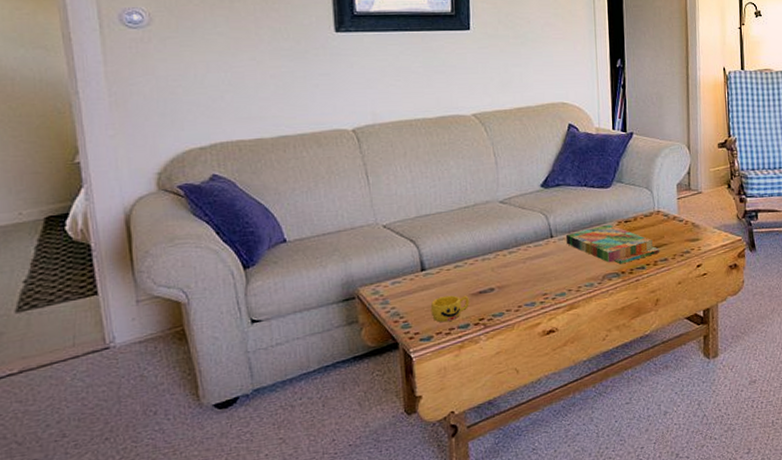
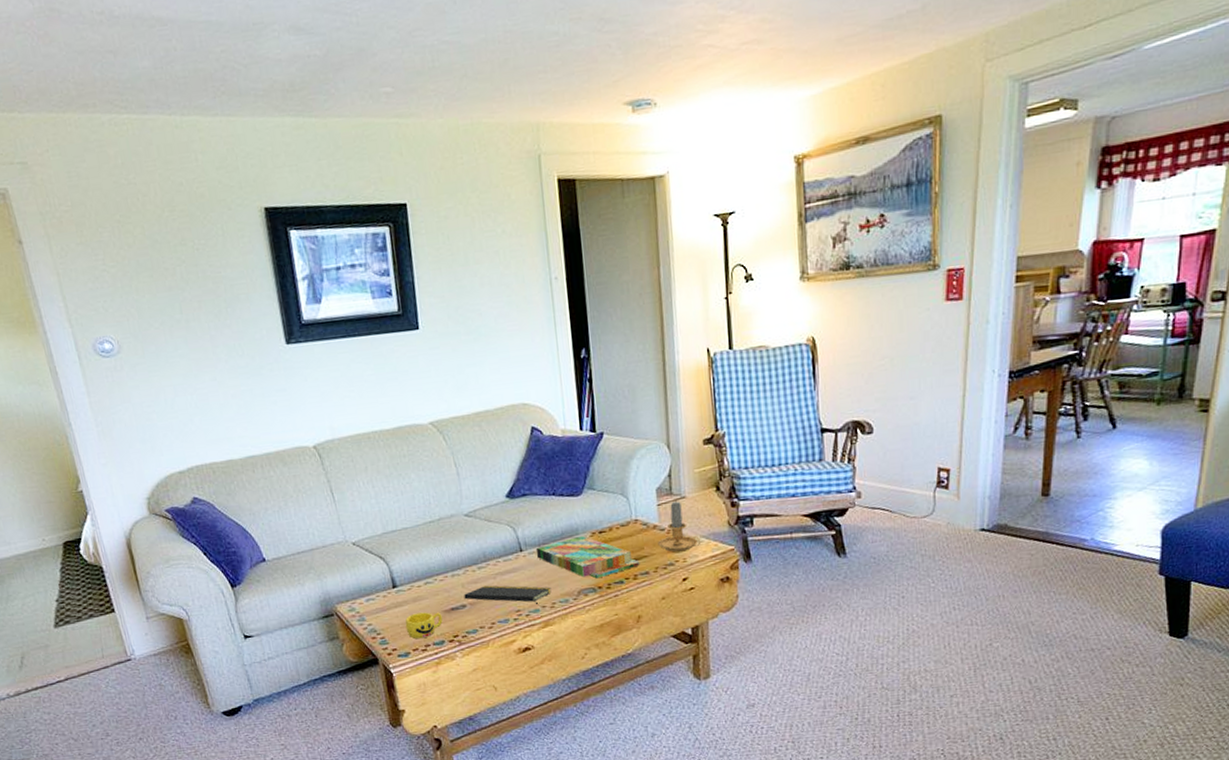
notepad: none [493,269,578,288] -> present [464,585,552,604]
candle: none [676,194,713,241] -> present [658,500,700,553]

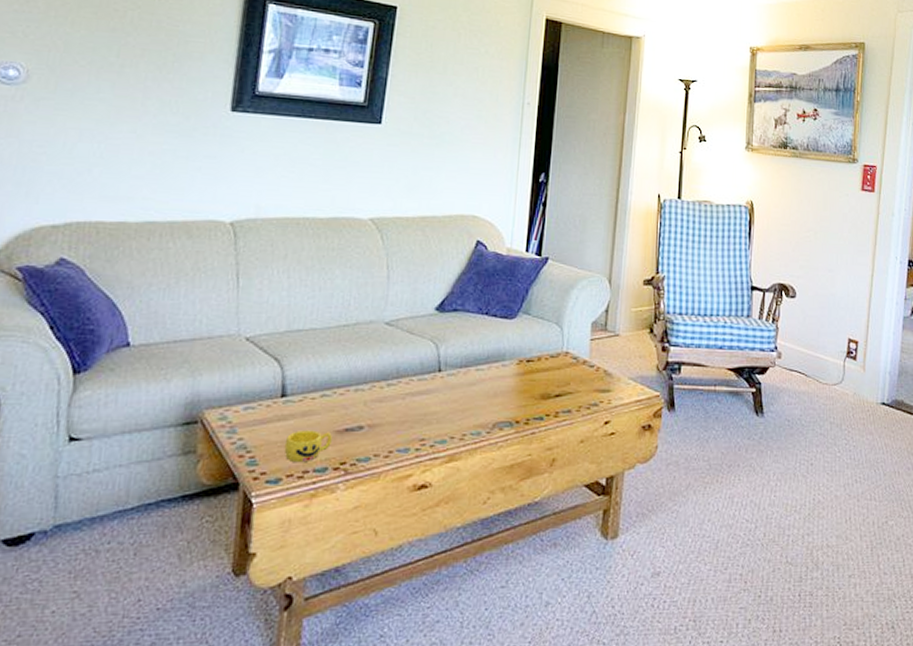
notepad: present [464,585,552,604] -> none [363,406,464,434]
board game: present [535,535,640,579] -> none [455,362,564,412]
candle: present [658,500,700,553] -> none [585,337,627,392]

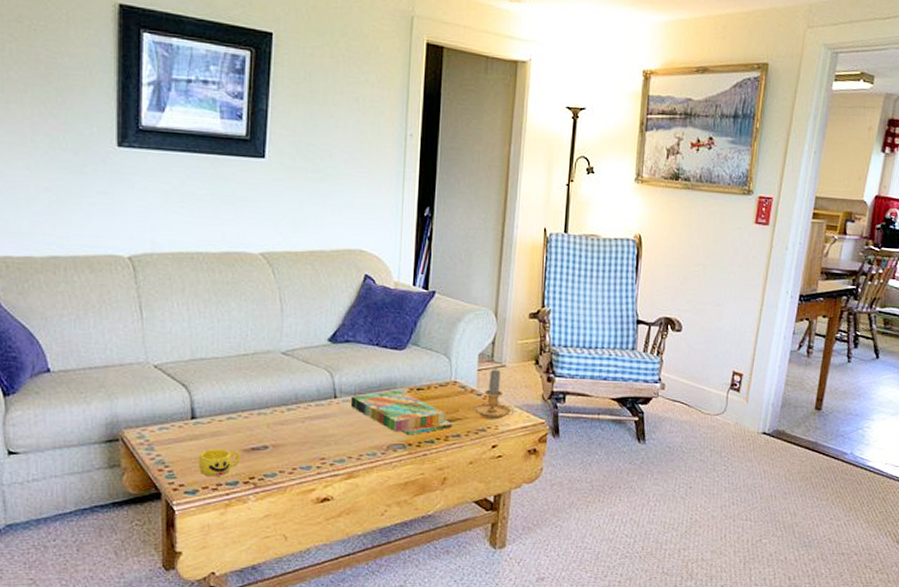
board game: none [455,362,564,412] -> present [350,390,453,435]
candle: none [585,337,627,392] -> present [473,367,514,419]

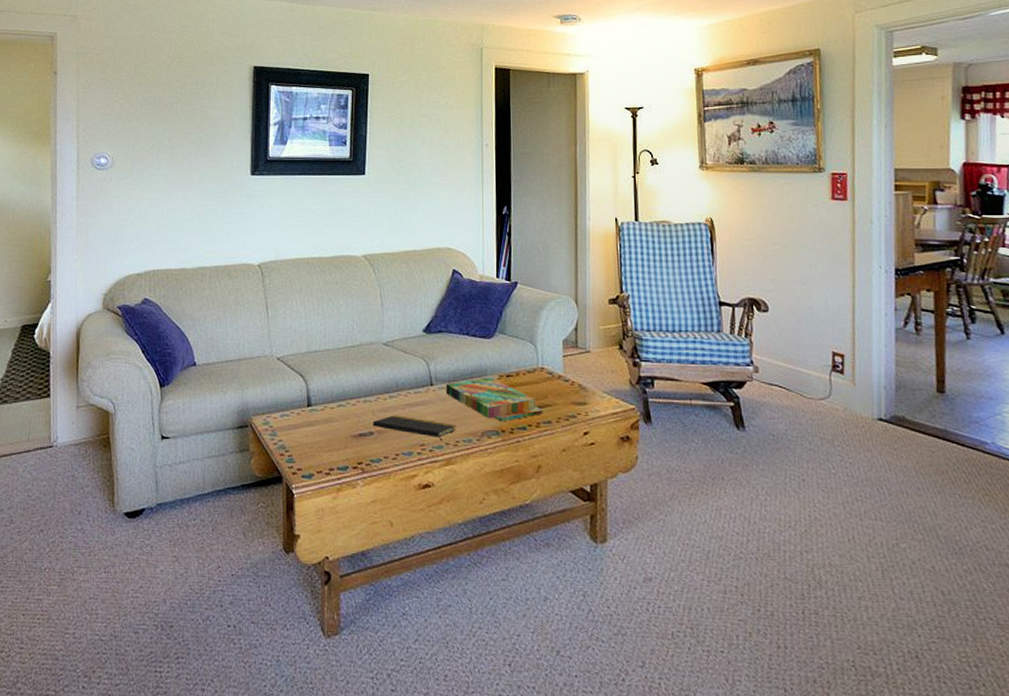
cup: present [198,449,240,477] -> none [313,434,349,462]
notepad: none [267,428,360,454] -> present [373,415,456,440]
candle: present [473,367,514,419] -> none [562,353,602,405]

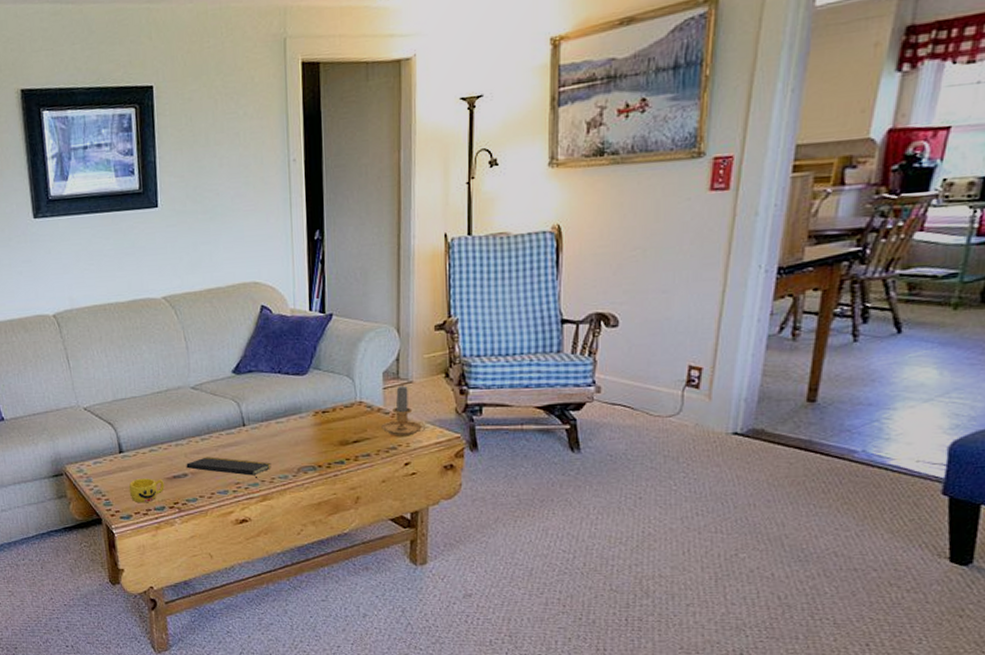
cup: none [313,434,349,462] -> present [128,478,164,503]
board game: present [445,377,544,422] -> none [258,414,362,458]
candle: none [562,353,602,405] -> present [381,384,425,437]

